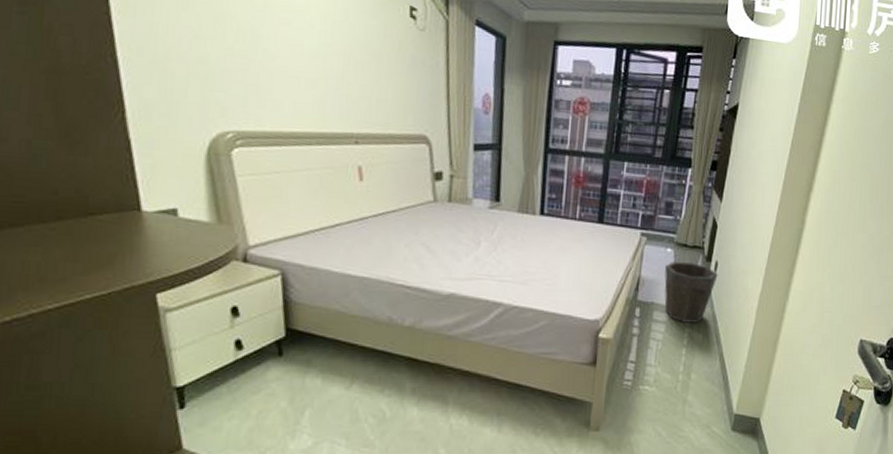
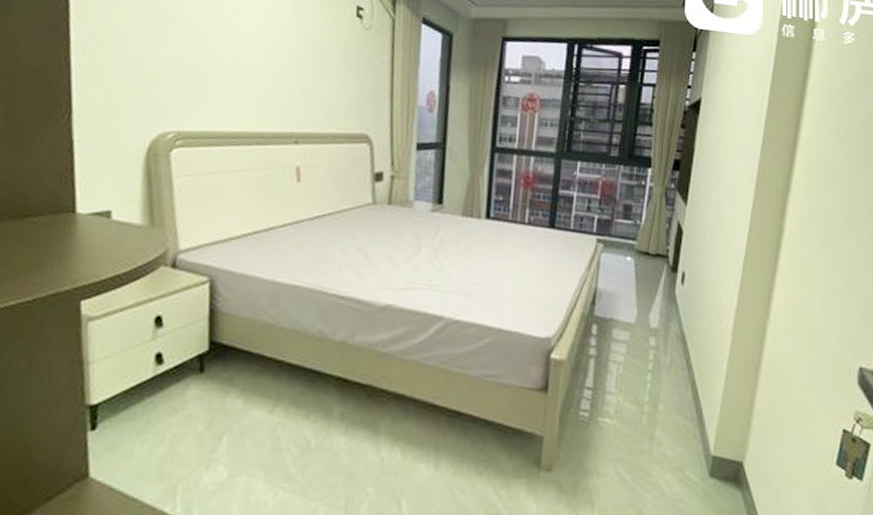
waste bin: present [664,261,718,323] -> none [624,272,686,344]

